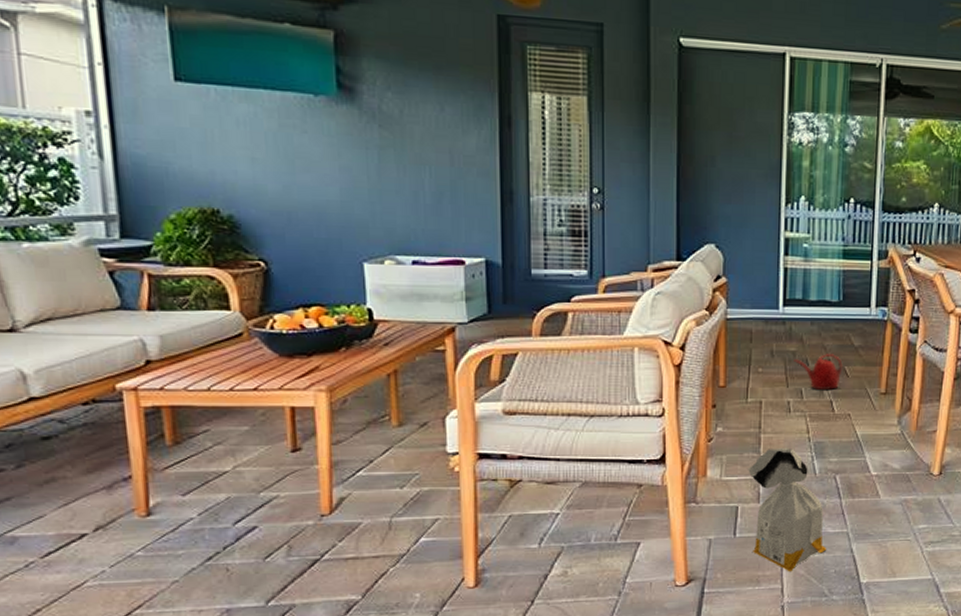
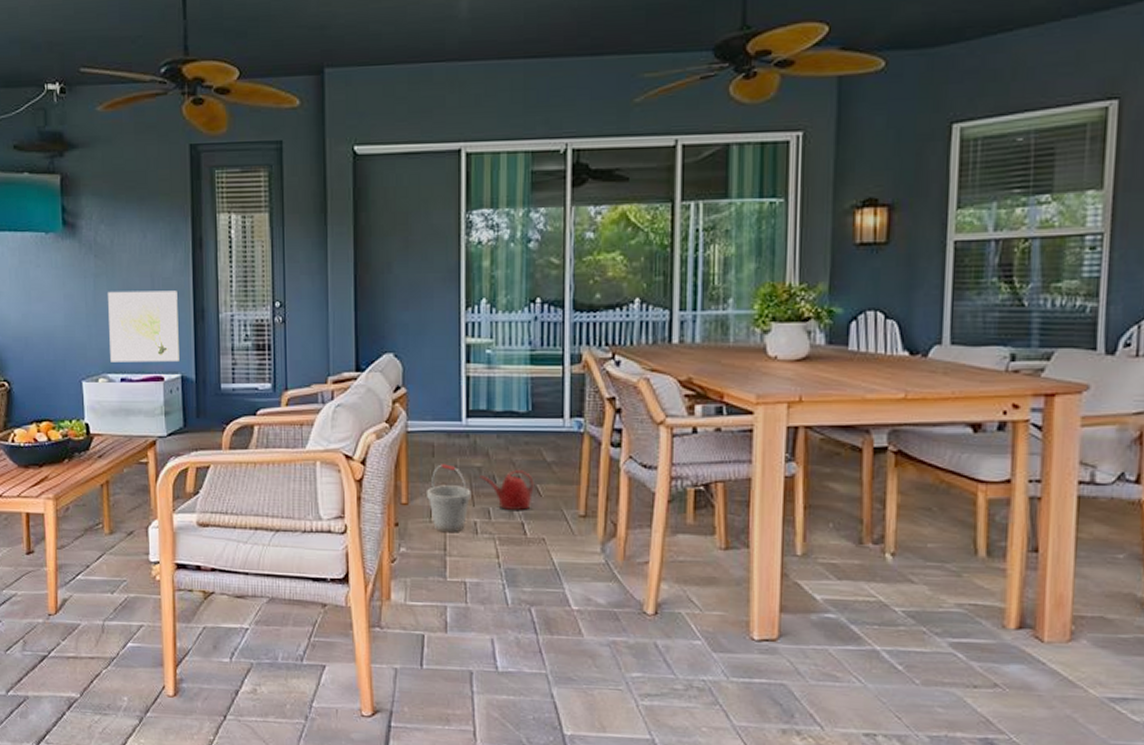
wall art: none [396,166,483,245] -> present [108,290,179,363]
bucket: none [744,349,786,412] -> present [427,464,471,533]
bag: present [748,447,827,572] -> none [434,572,524,714]

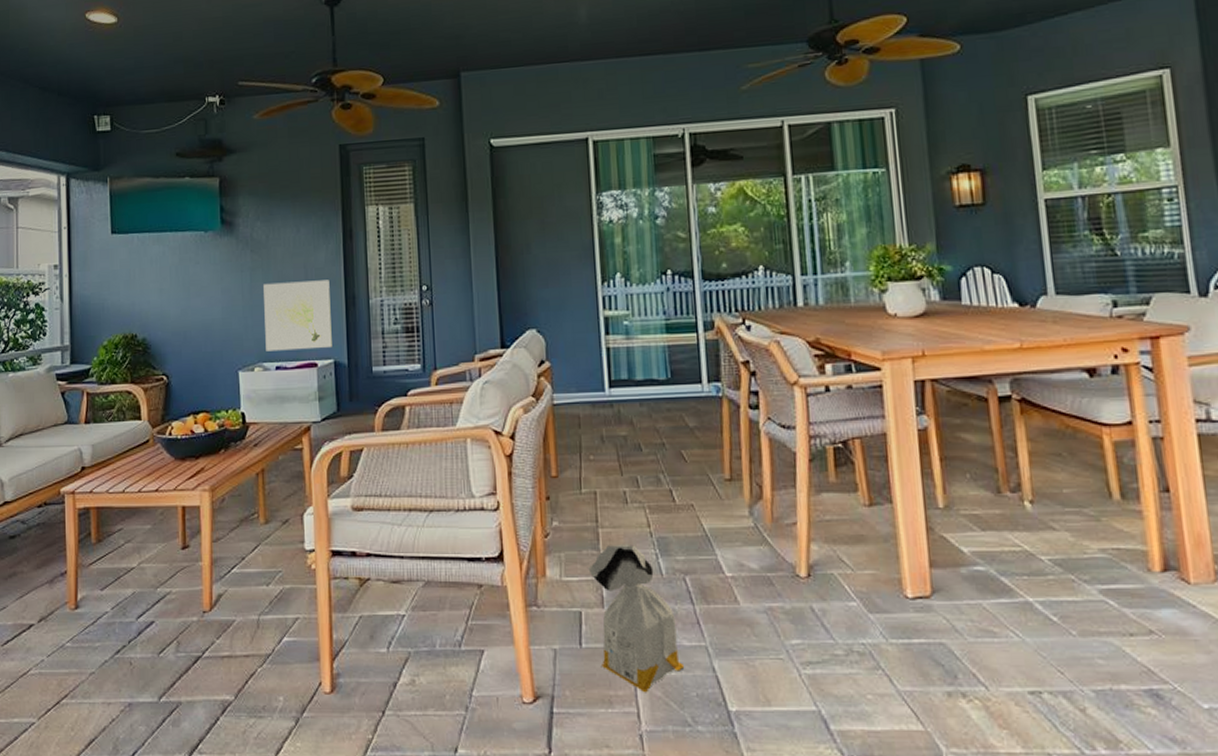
bucket: present [427,464,471,533] -> none [575,435,619,504]
bag: none [434,572,524,714] -> present [588,544,685,693]
watering can: present [479,470,534,511] -> none [625,437,679,478]

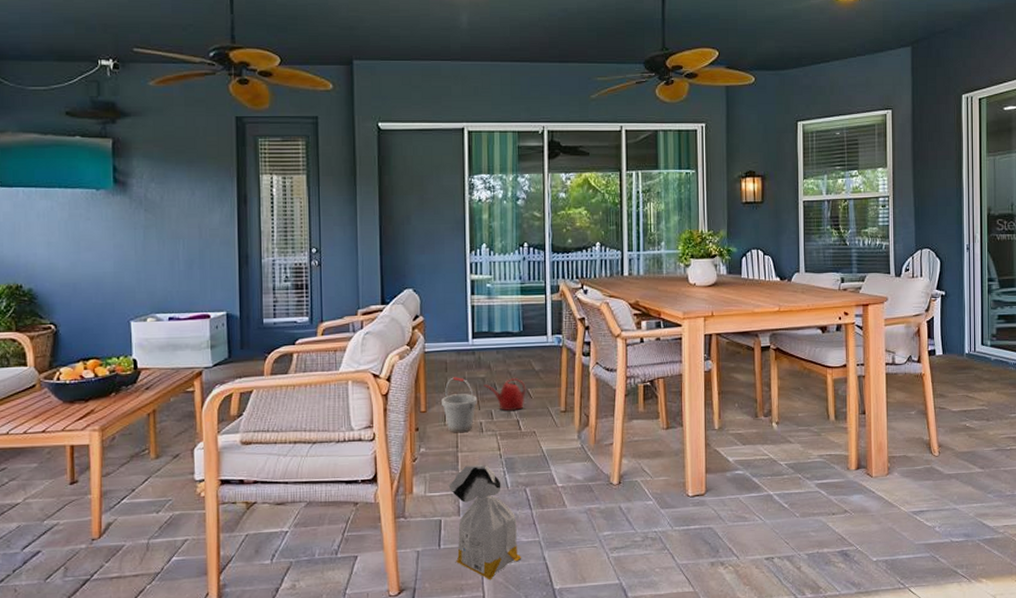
wall art: present [263,280,332,352] -> none [157,240,225,304]
bucket: none [575,435,619,504] -> present [442,377,478,433]
watering can: none [625,437,679,478] -> present [483,378,526,411]

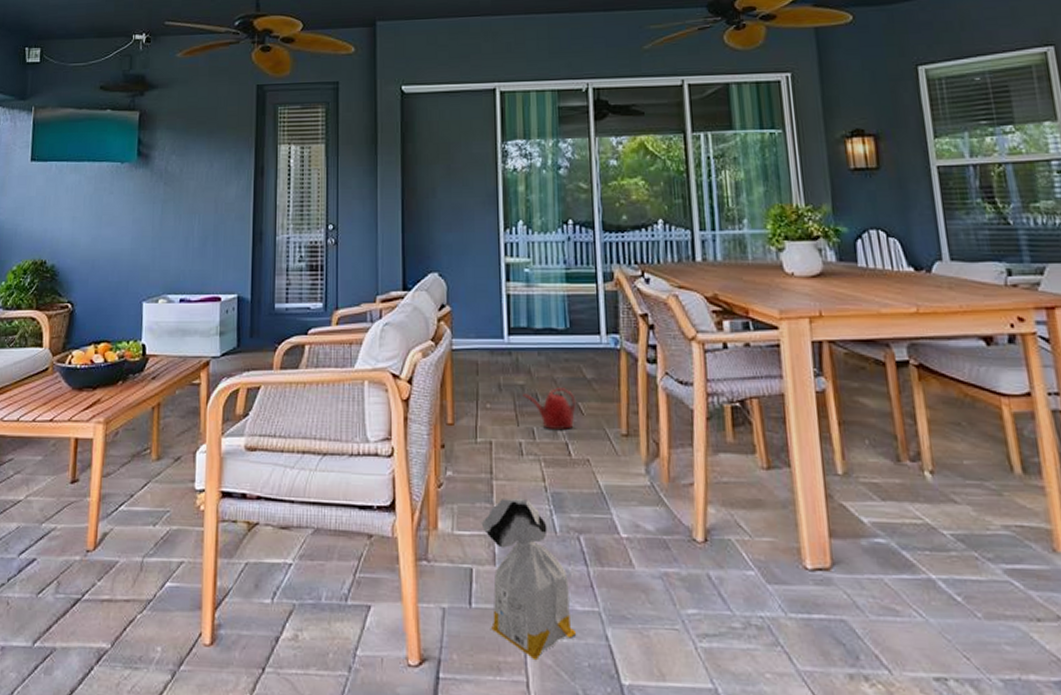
bucket: present [442,377,478,433] -> none [472,382,516,455]

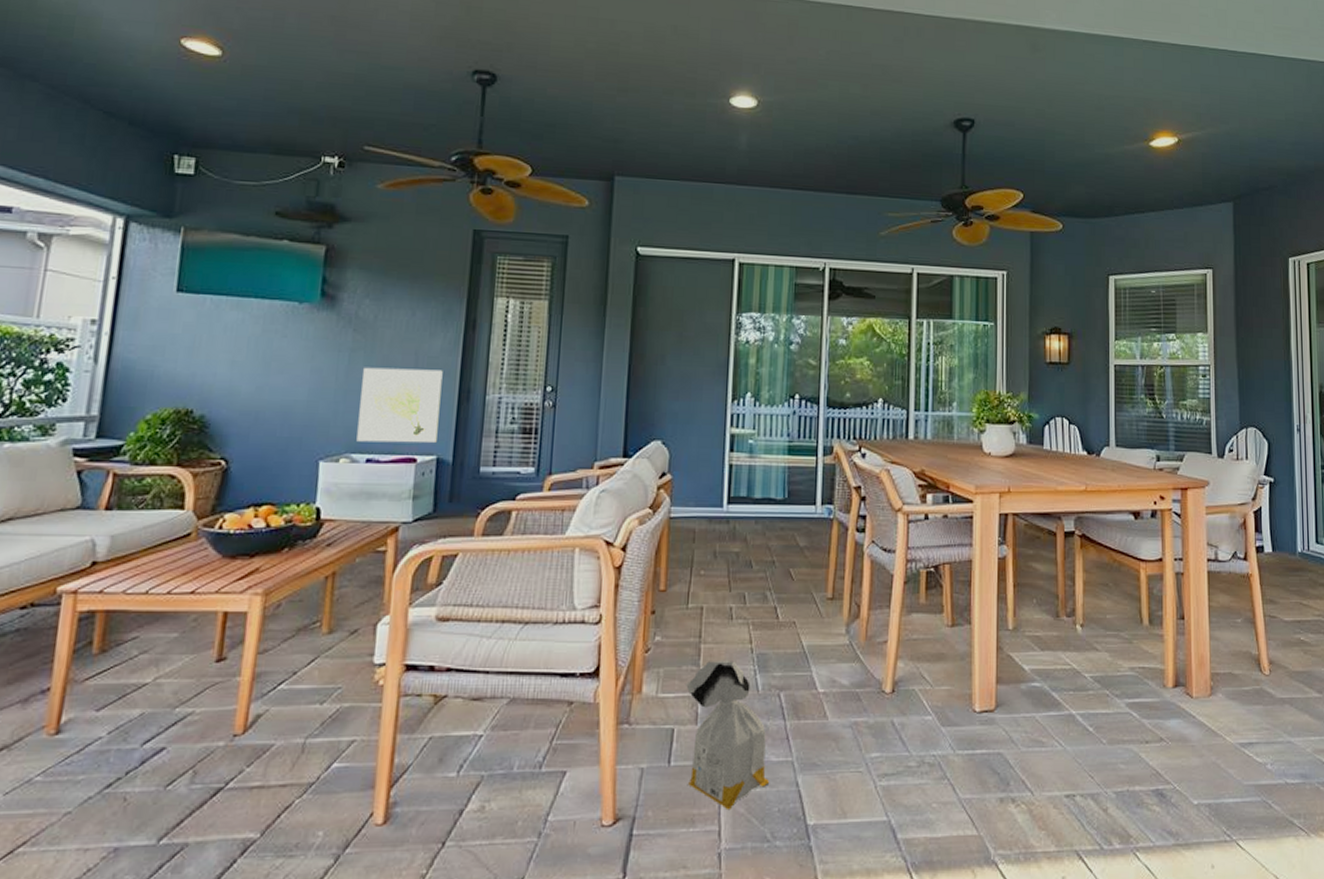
wall art: none [171,215,238,284] -> present [356,367,443,443]
watering can: present [522,388,576,431] -> none [737,555,788,596]

